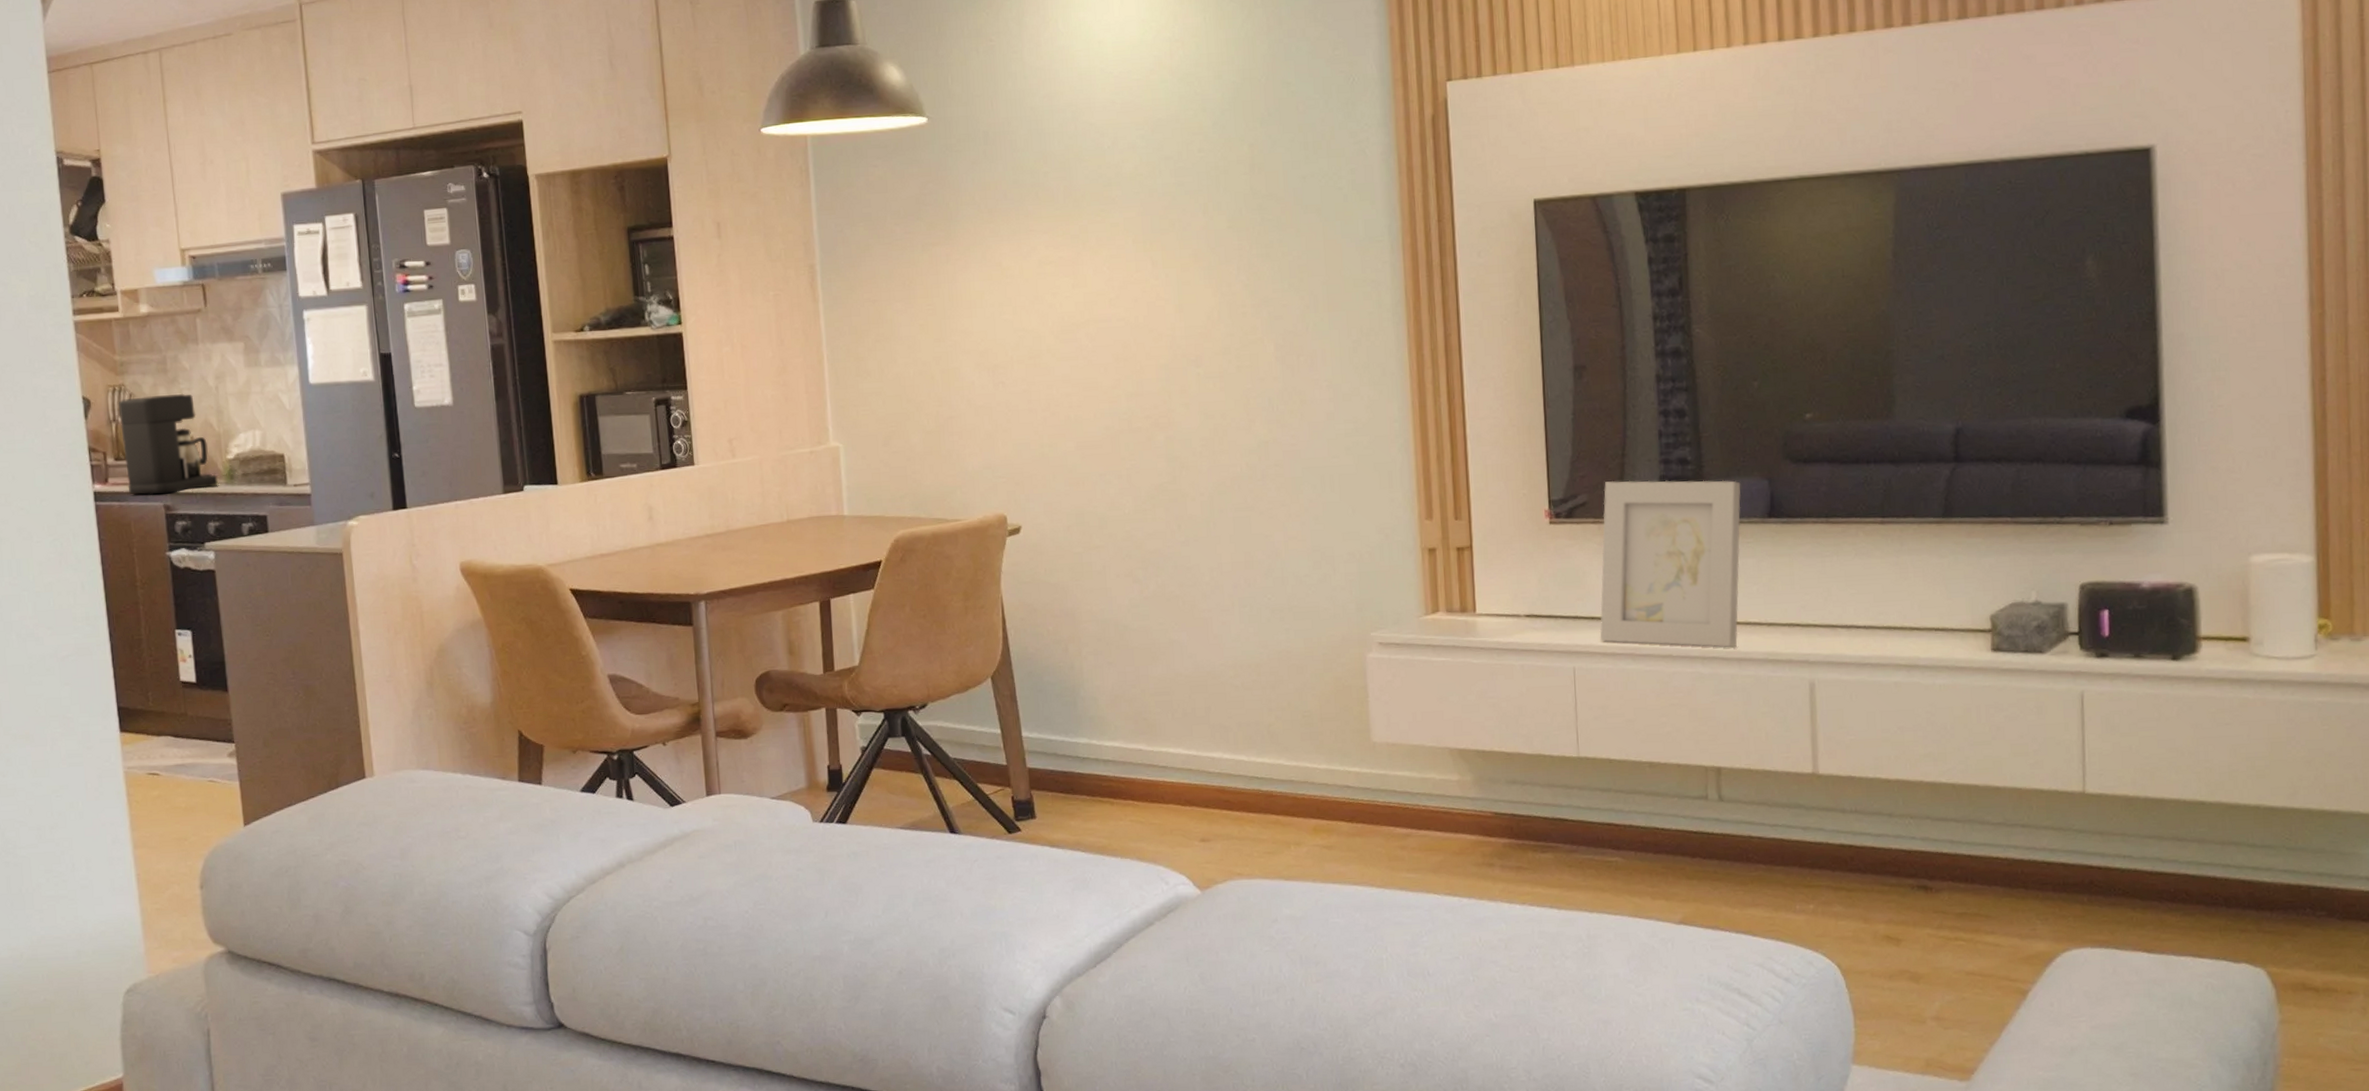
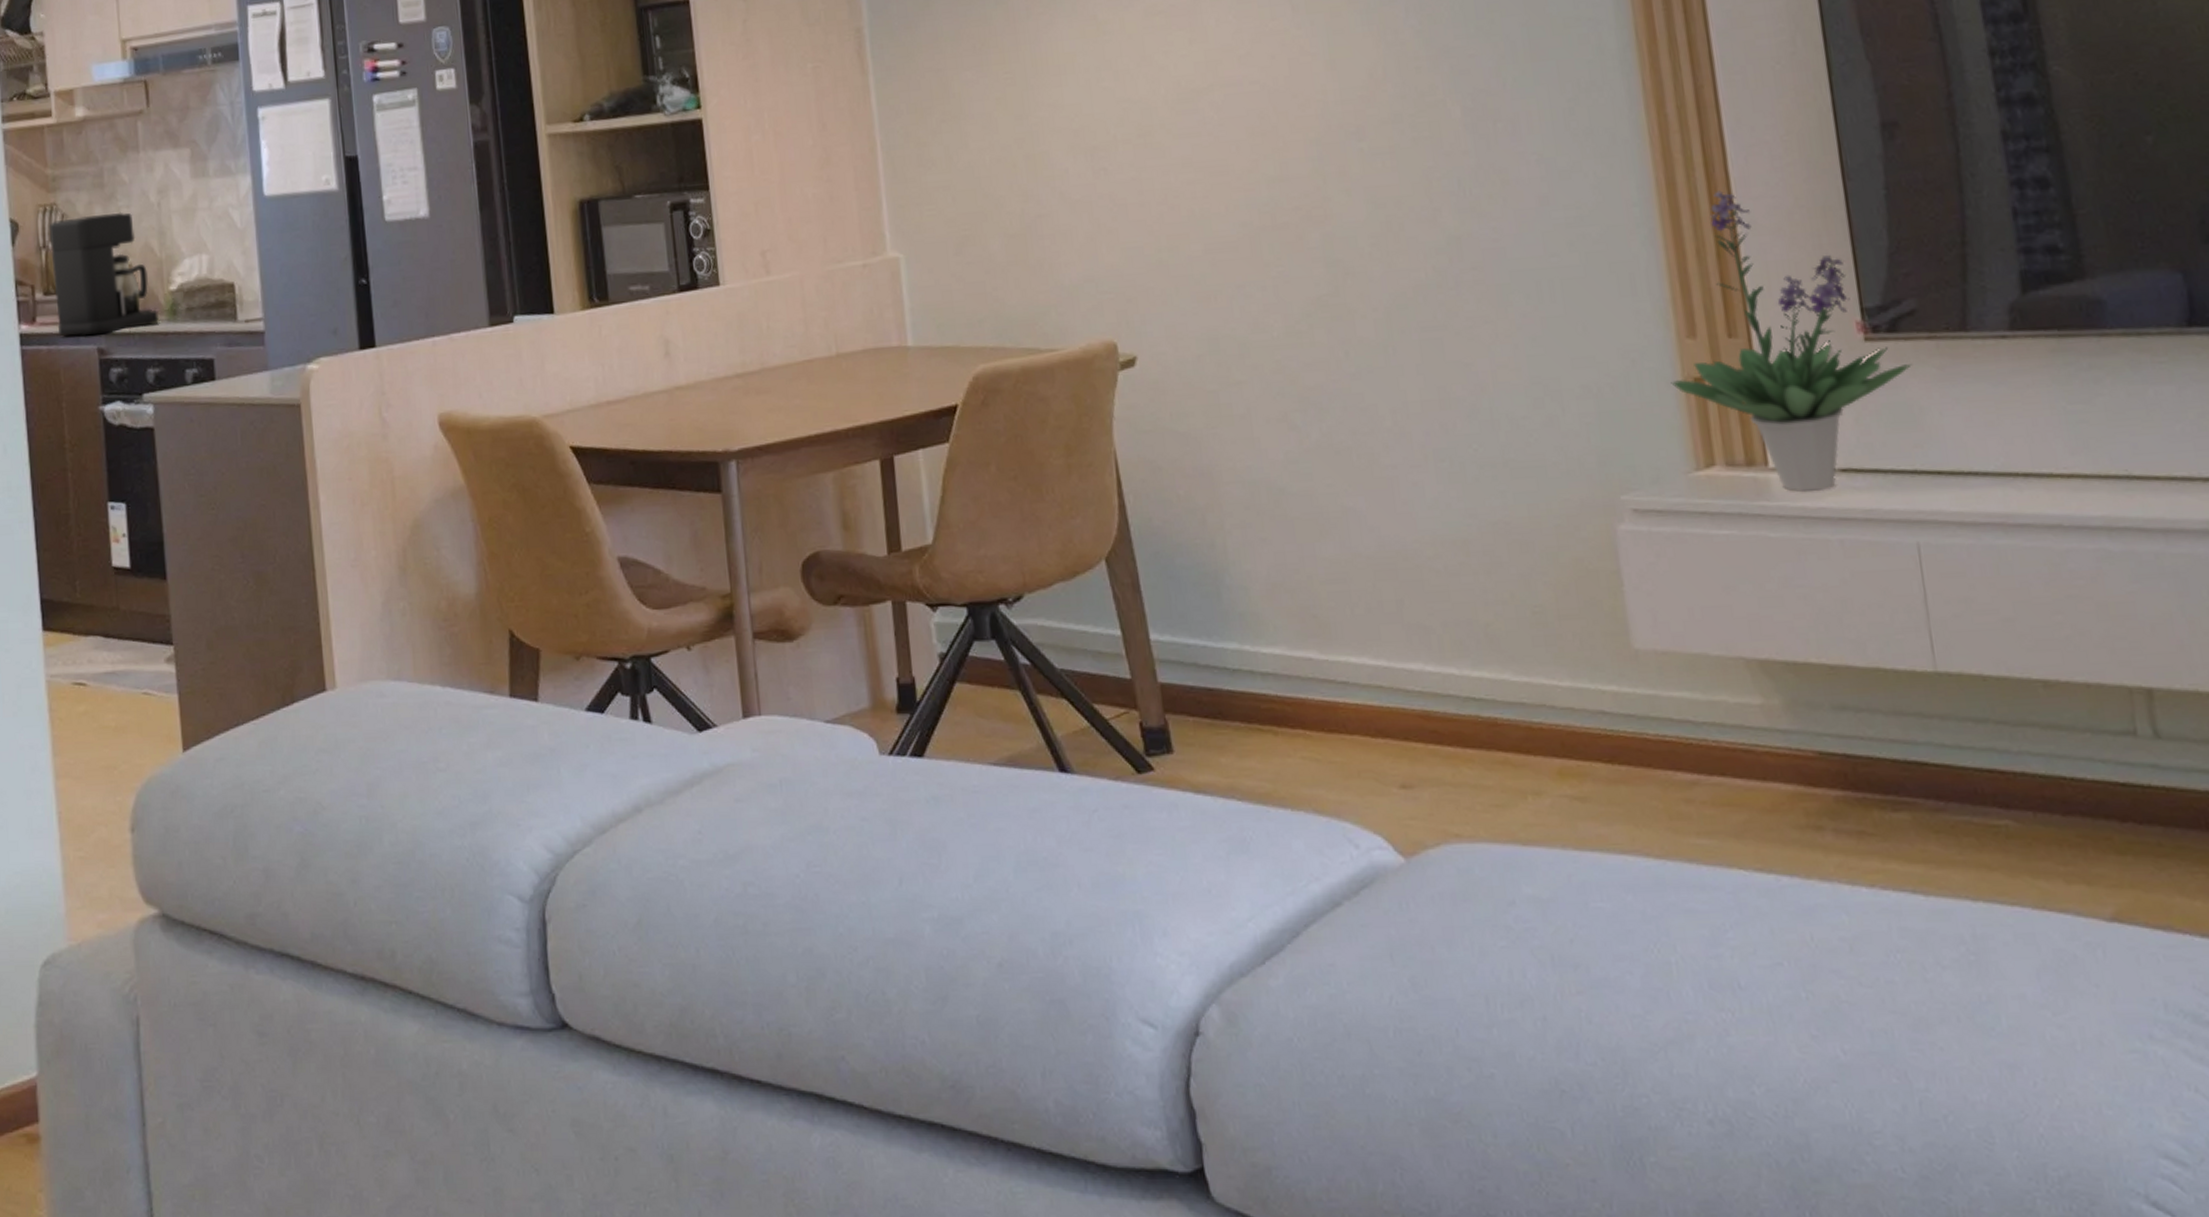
potted plant: none [1412,412,1580,632] -> present [1671,190,1911,493]
picture frame: present [1599,480,1741,649] -> none [1939,274,2159,515]

